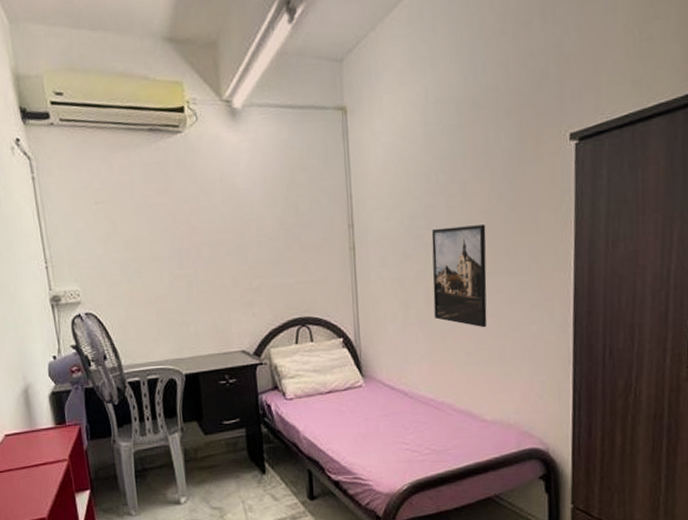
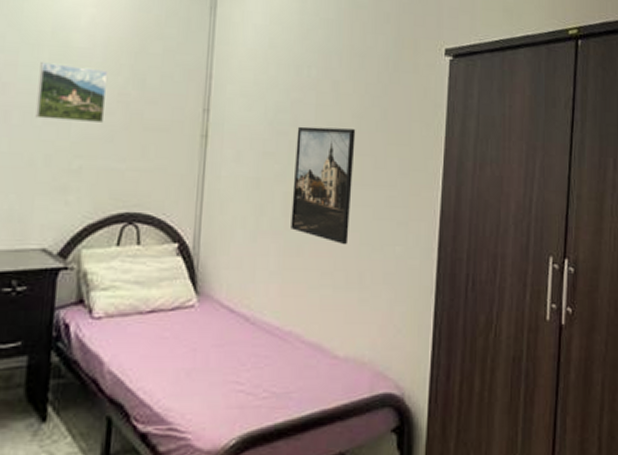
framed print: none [216,204,271,251] -> present [35,62,109,124]

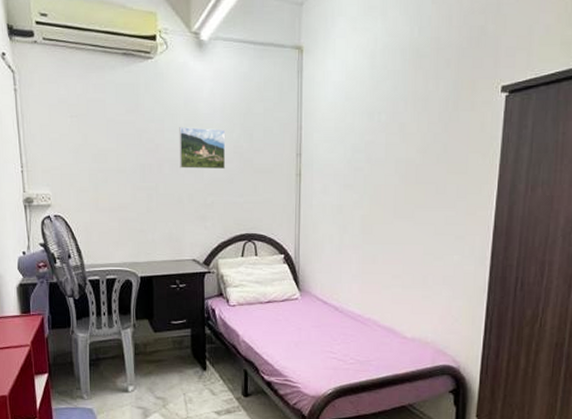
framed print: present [291,126,356,245] -> none [367,162,420,255]

